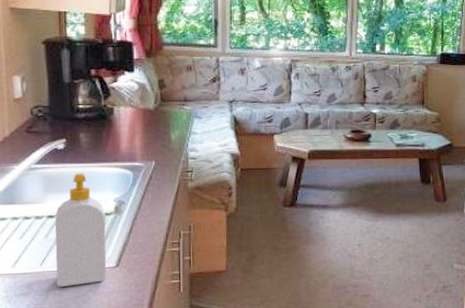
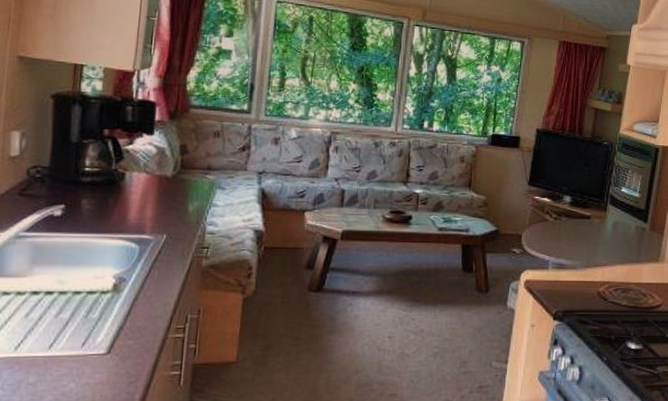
soap bottle: present [54,173,107,287] -> none [31,244,101,376]

